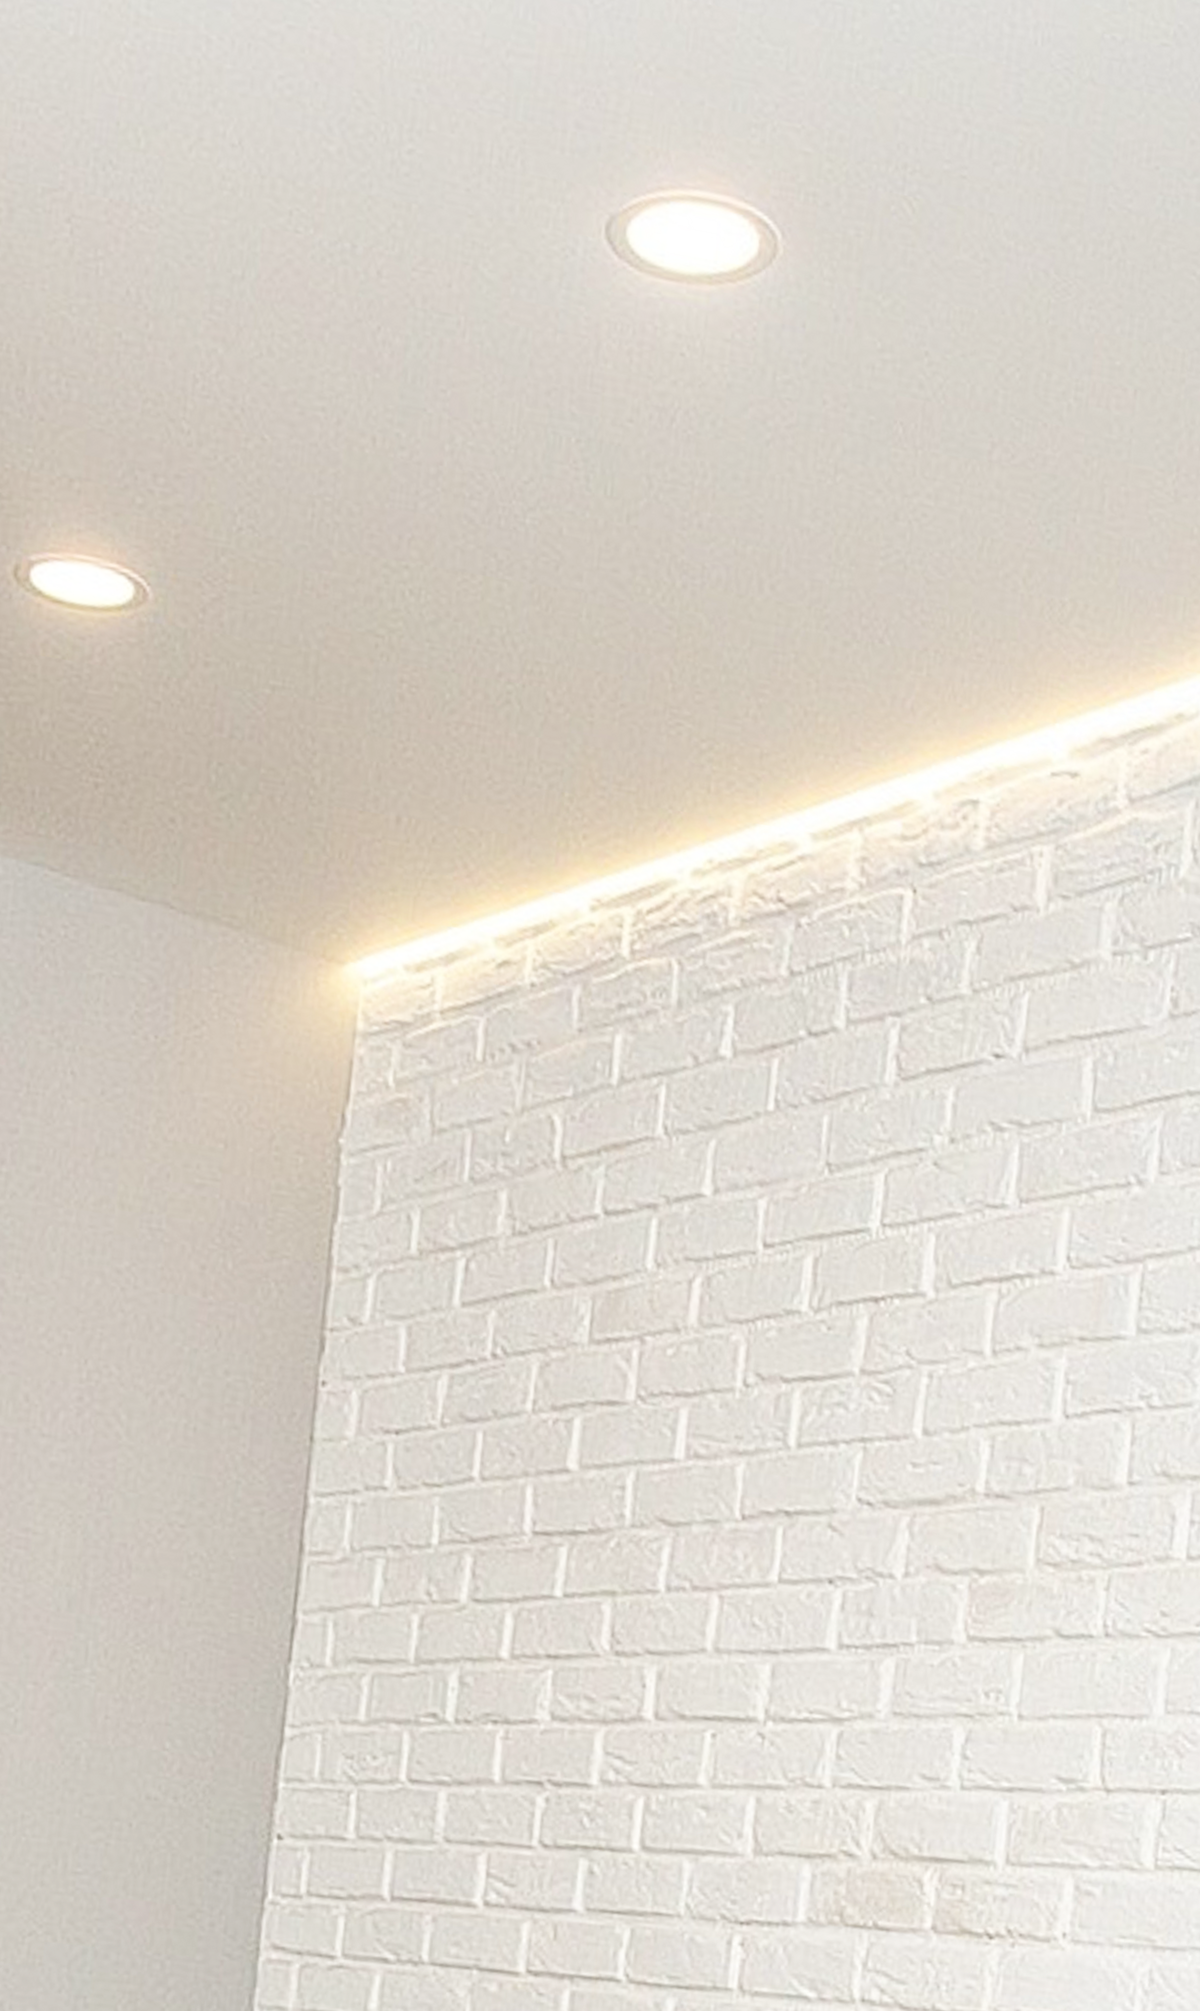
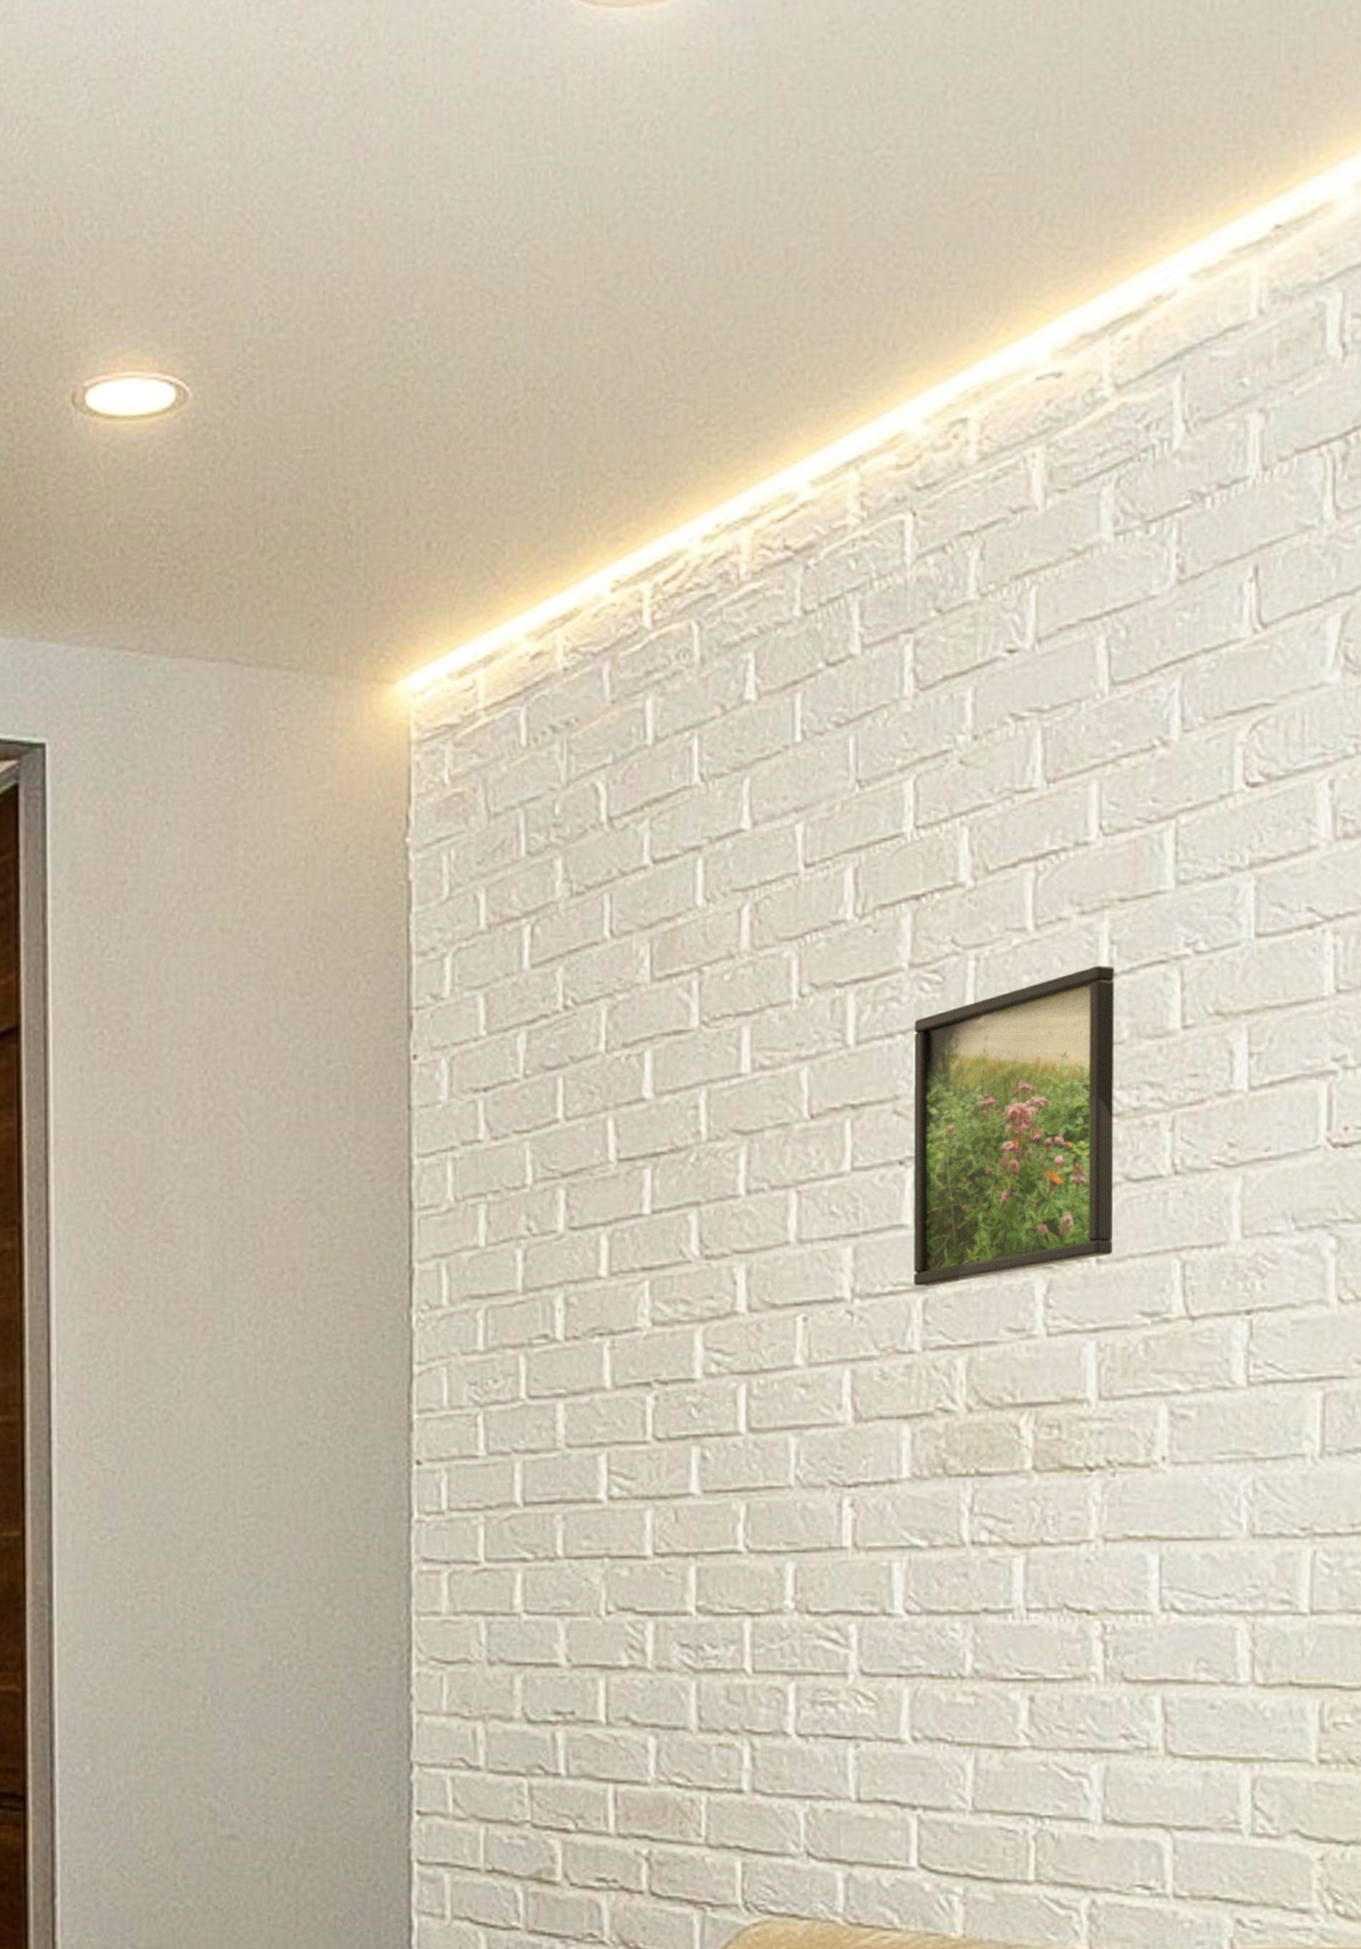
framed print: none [830,1403,1067,1719] -> present [913,965,1114,1287]

